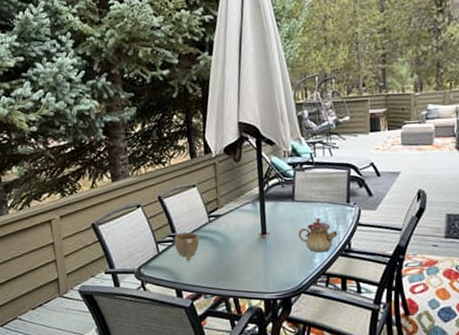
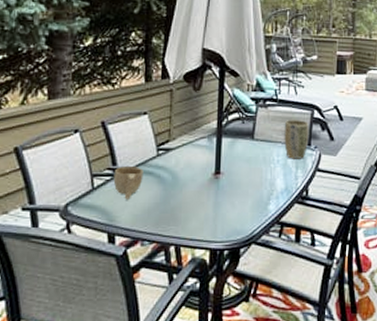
teapot: present [298,217,338,253] -> none [254,159,296,198]
plant pot: none [322,179,348,216] -> present [284,120,309,159]

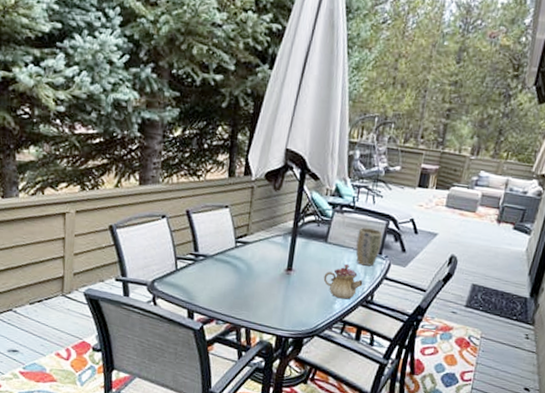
cup: present [113,167,144,200] -> none [194,253,222,283]
teapot: none [254,159,296,198] -> present [323,263,363,300]

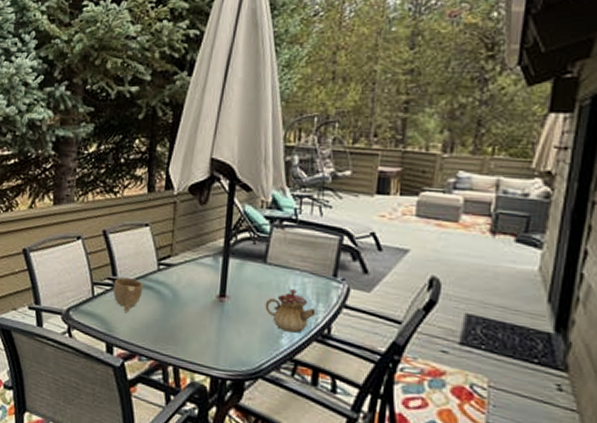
cup: none [194,253,222,283] -> present [113,277,144,312]
plant pot: present [355,227,383,266] -> none [303,244,336,292]

